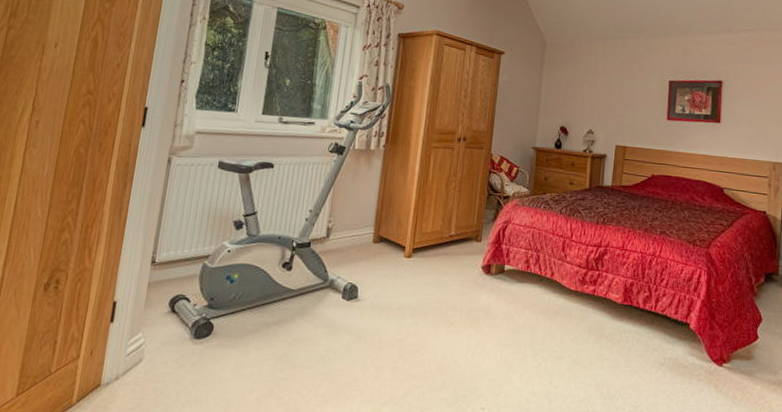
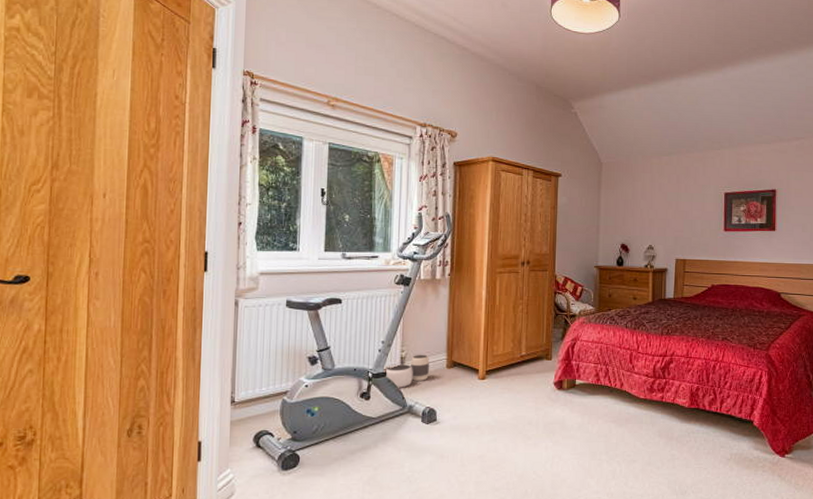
waste basket: none [308,226,356,260] -> present [384,354,429,388]

